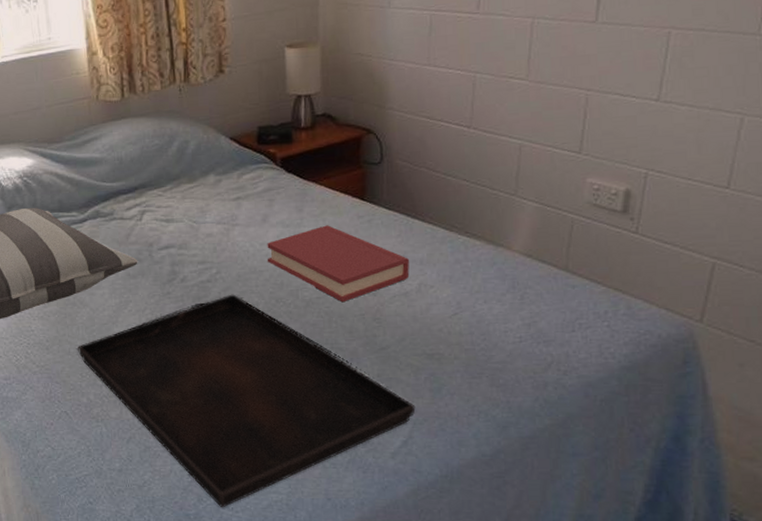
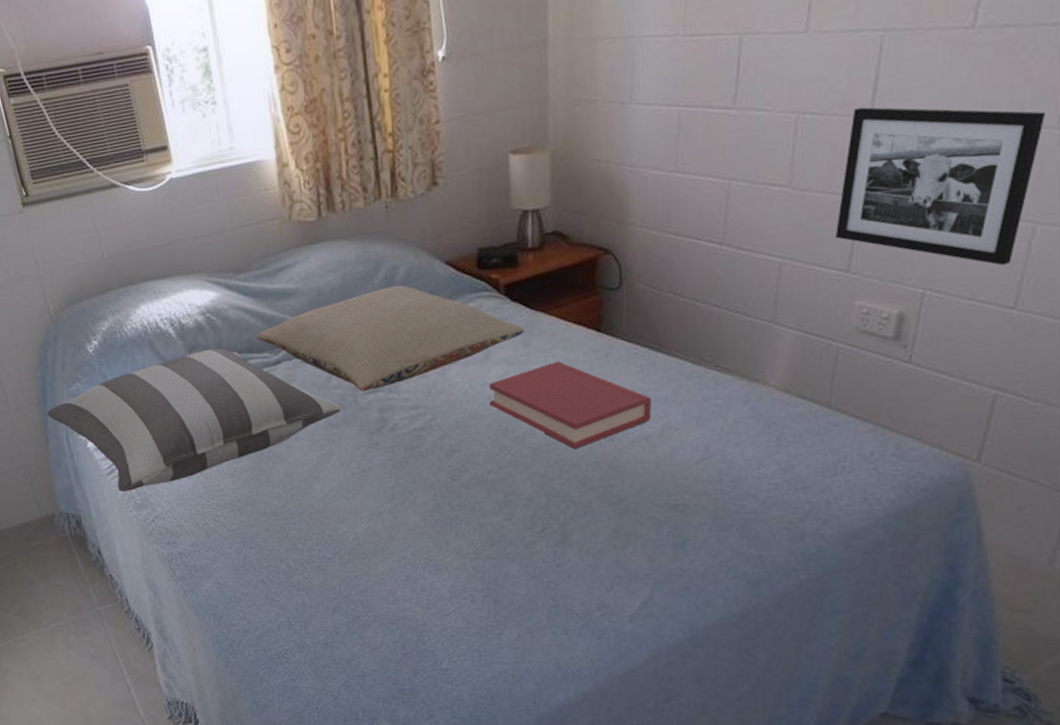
pillow: none [66,157,298,247] -> present [256,285,524,391]
serving tray: present [78,294,416,508] -> none [274,443,657,682]
picture frame: none [567,14,748,151] -> present [834,107,1046,266]

